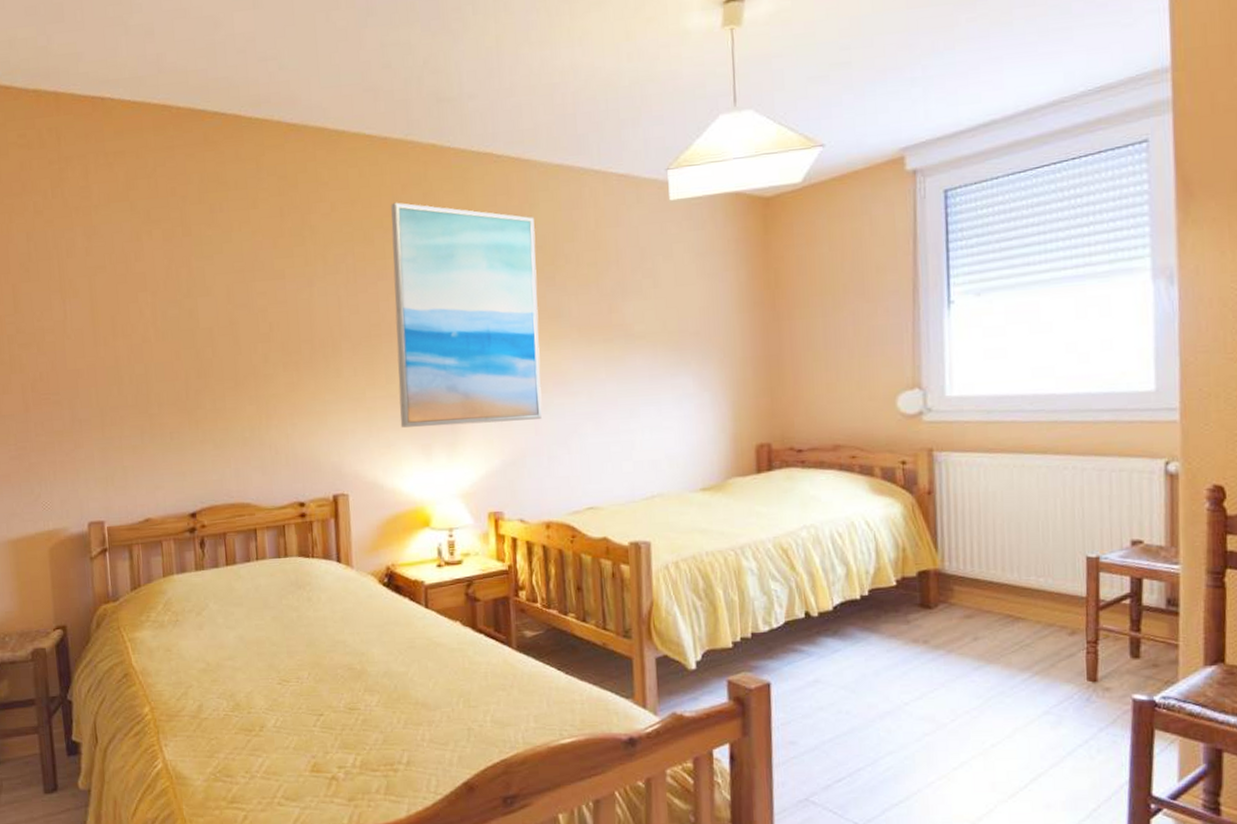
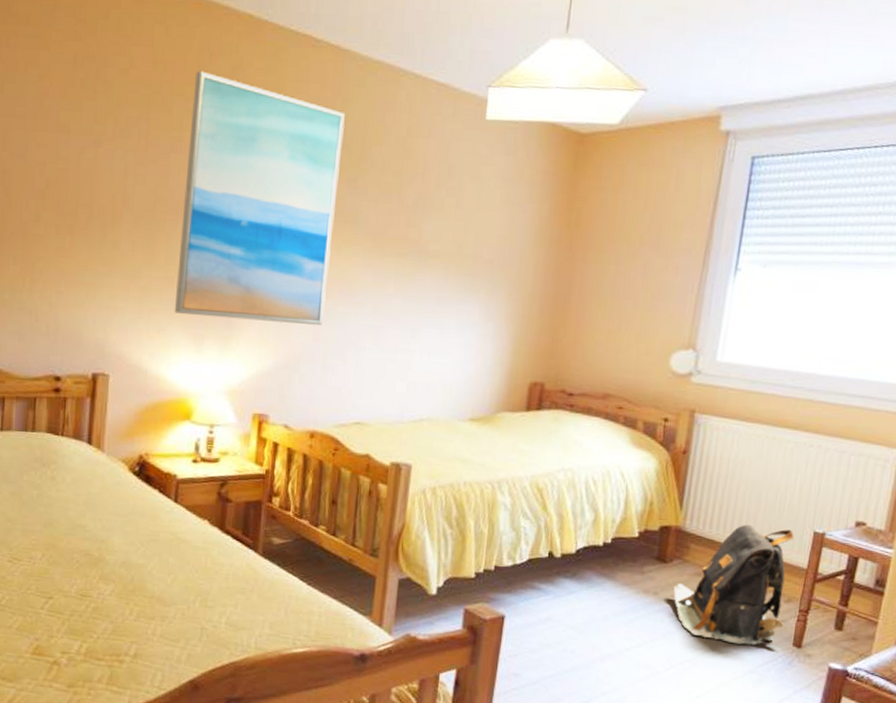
backpack: none [943,558,1073,686] -> present [673,524,794,646]

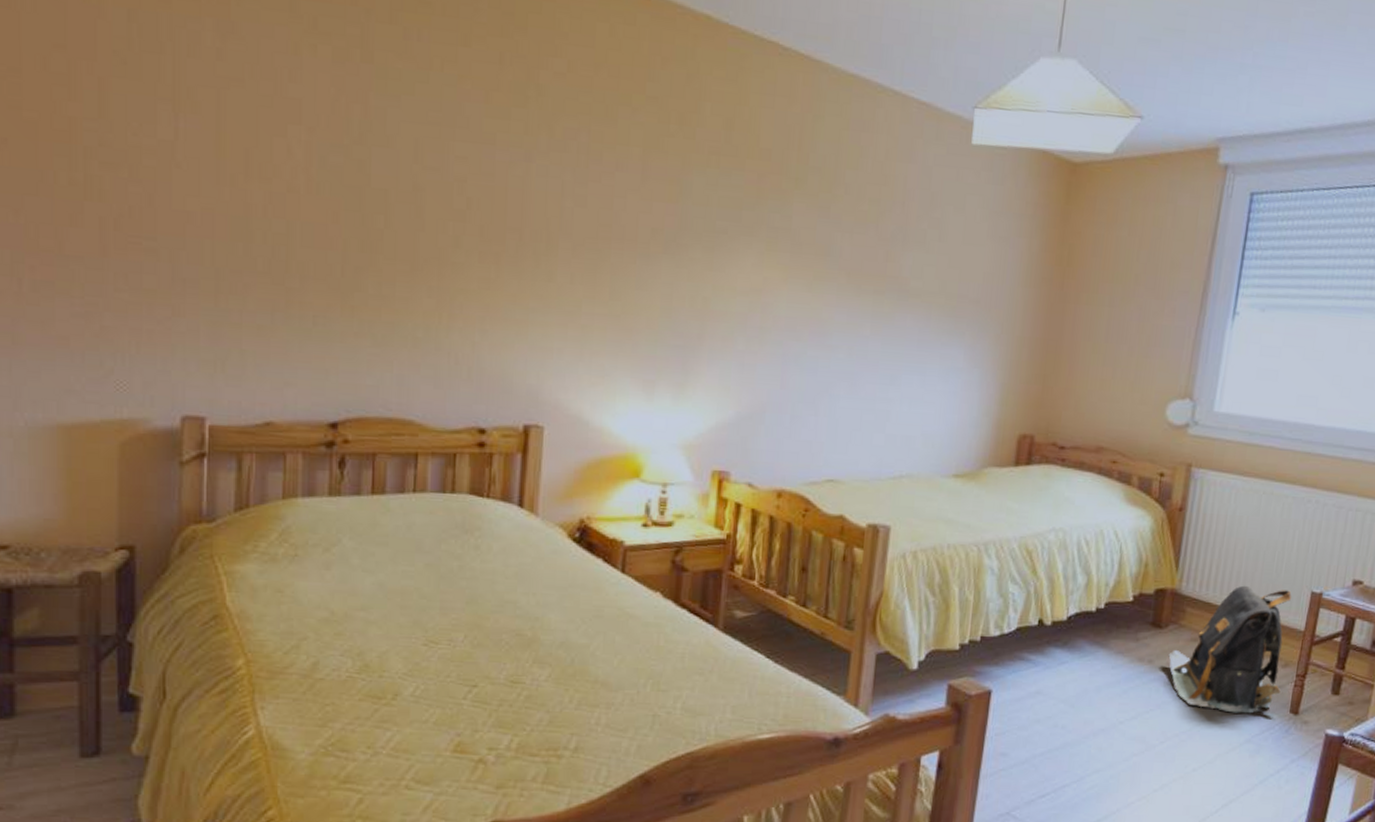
wall art: present [174,70,345,325] -> none [620,77,816,370]

